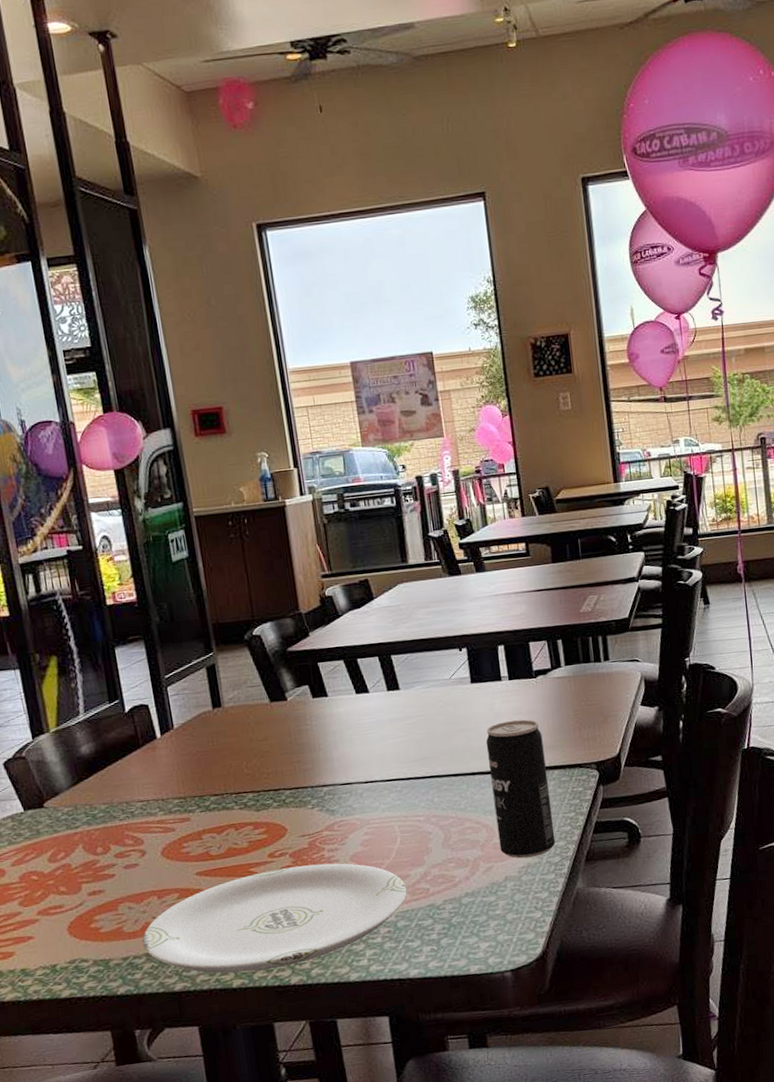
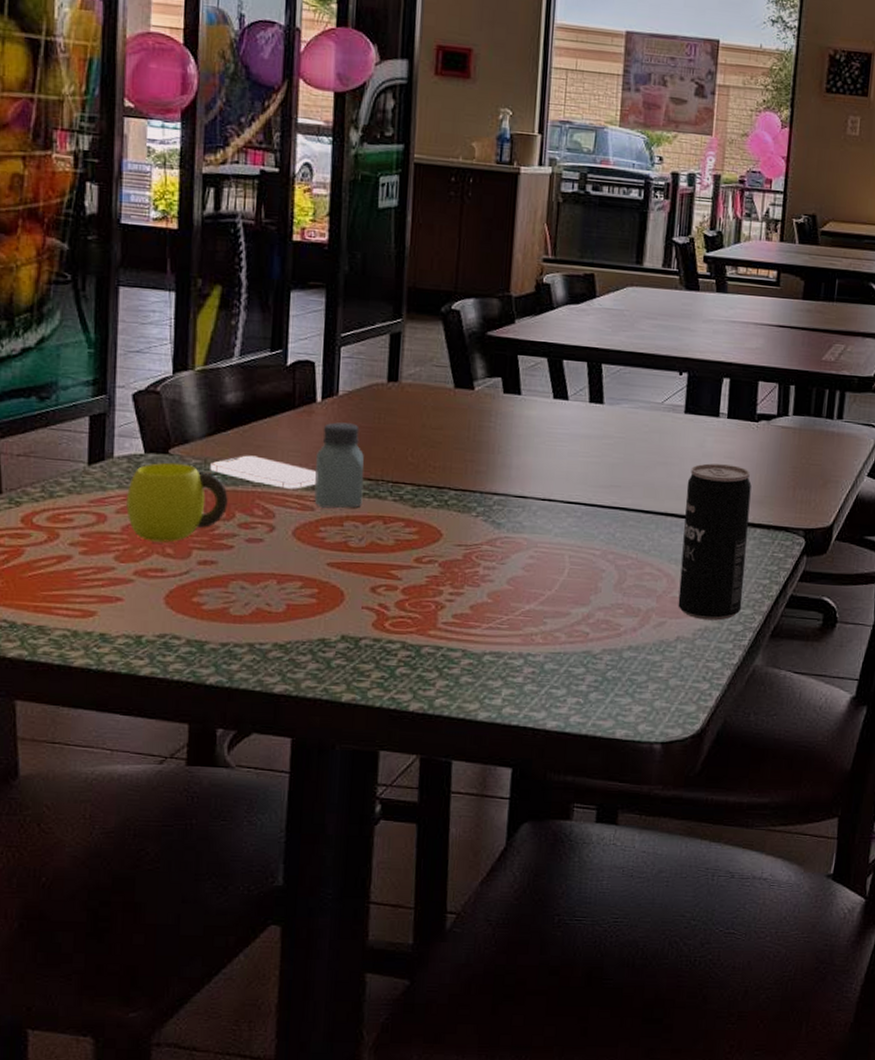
cup: none [17,813,103,884] -> present [126,462,228,543]
smartphone: none [80,794,172,817] -> present [210,455,317,489]
plate: present [142,863,407,974] -> none [248,577,564,689]
saltshaker: none [167,750,214,827] -> present [314,422,364,509]

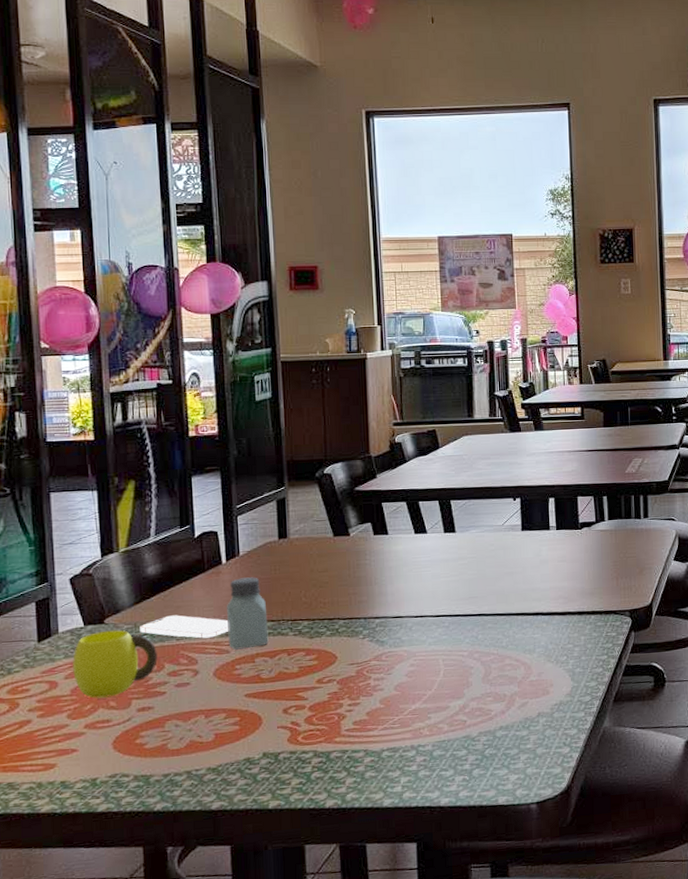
beverage can: present [678,463,752,621] -> none [530,567,588,696]

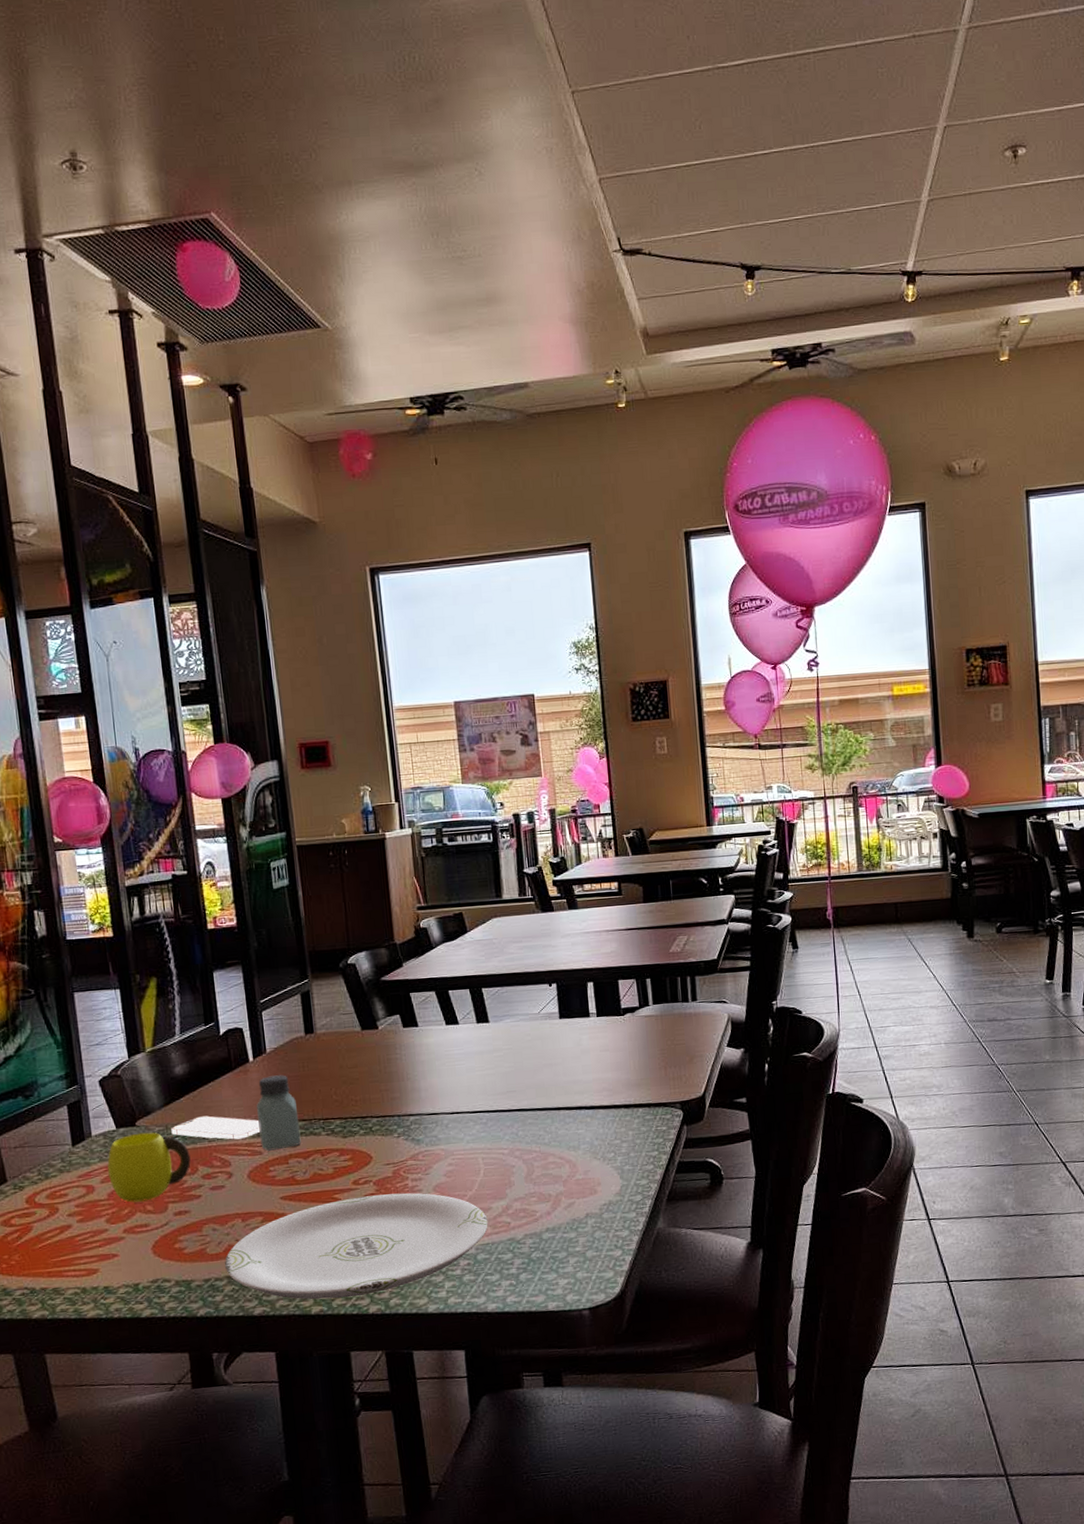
plate: none [185,691,445,794] -> present [225,1192,488,1300]

